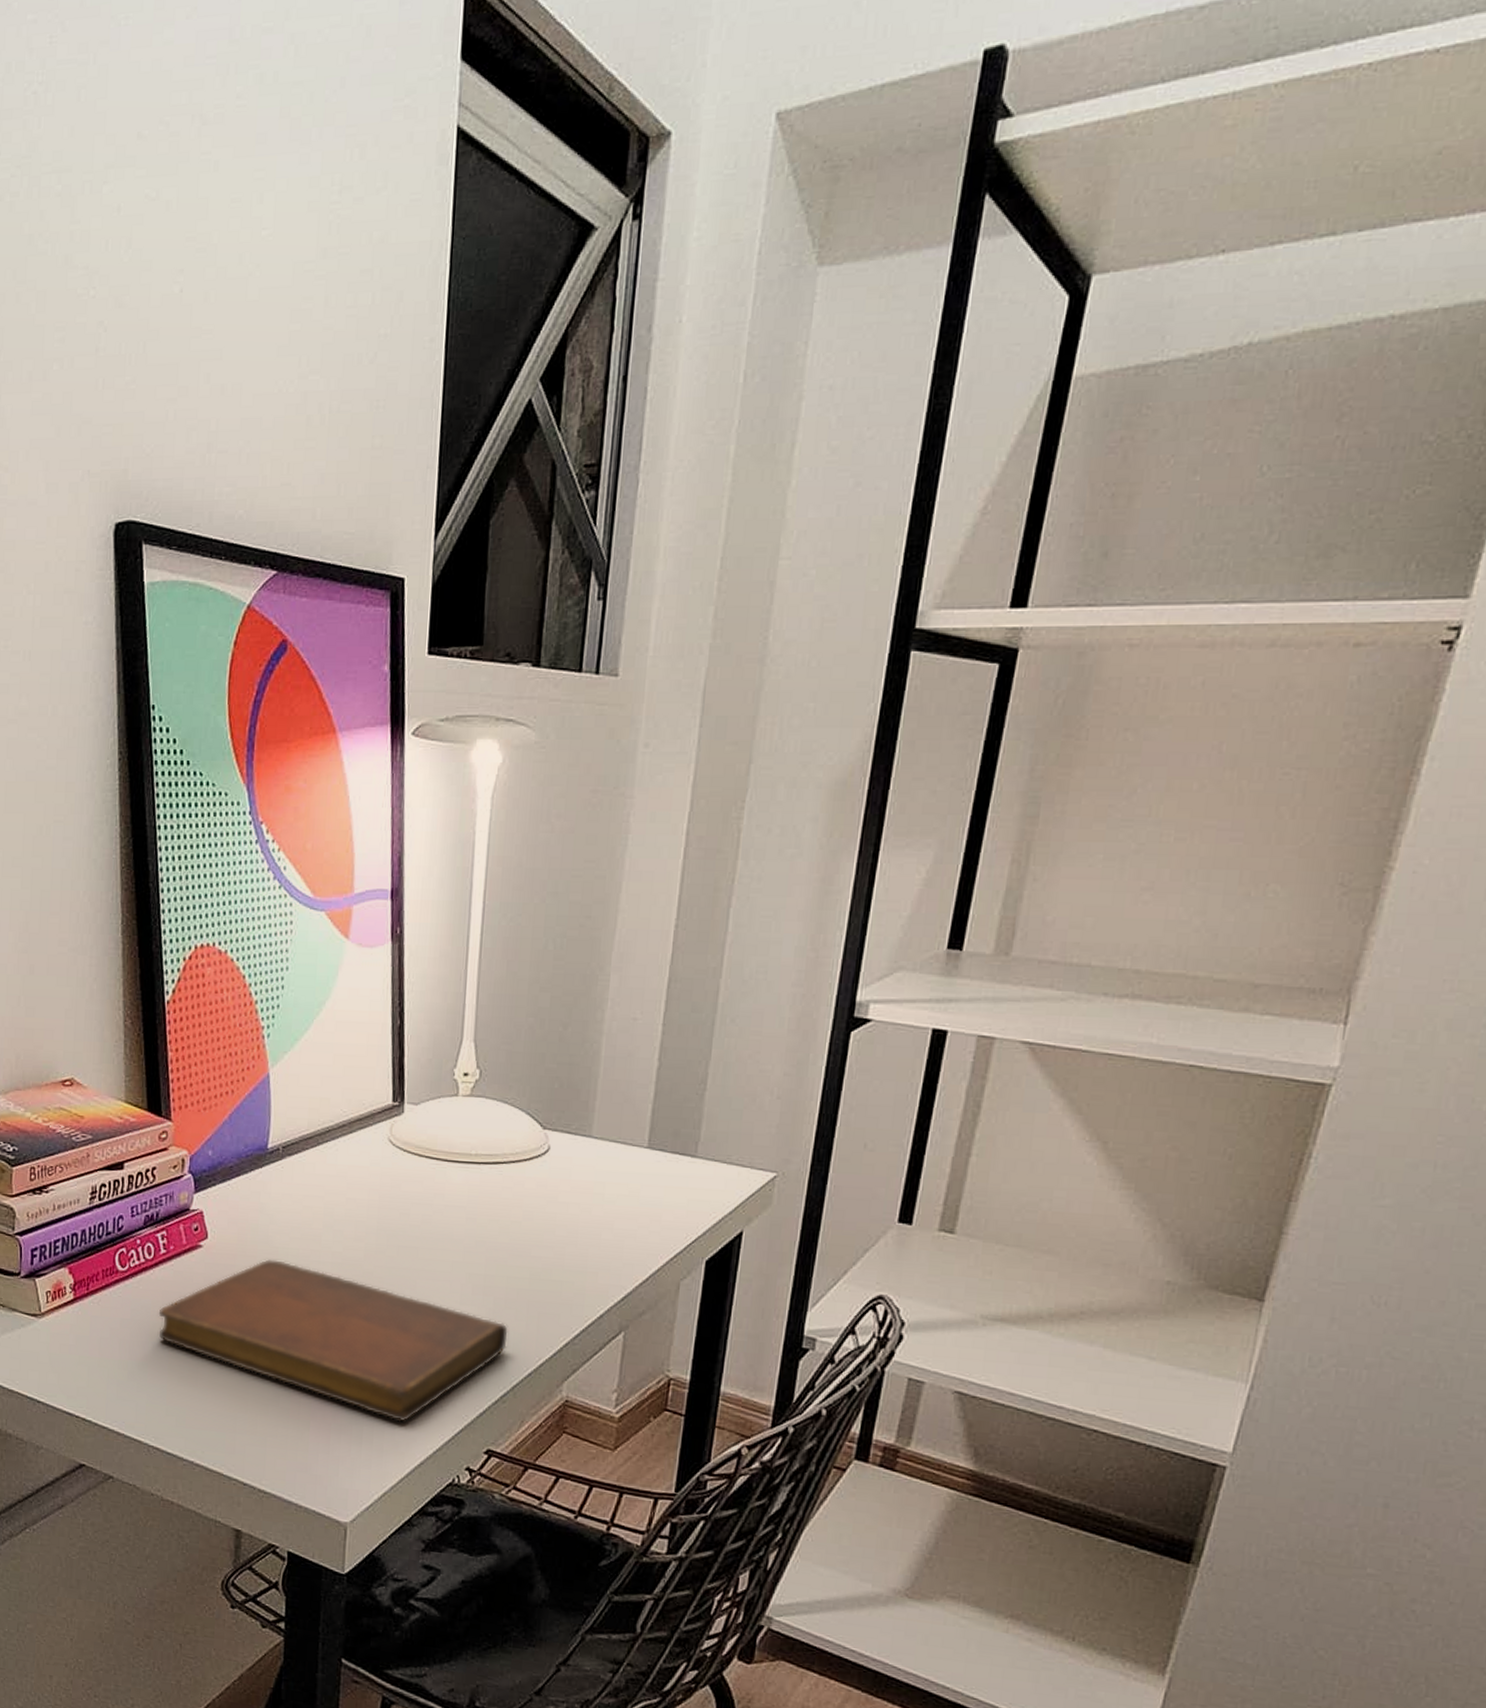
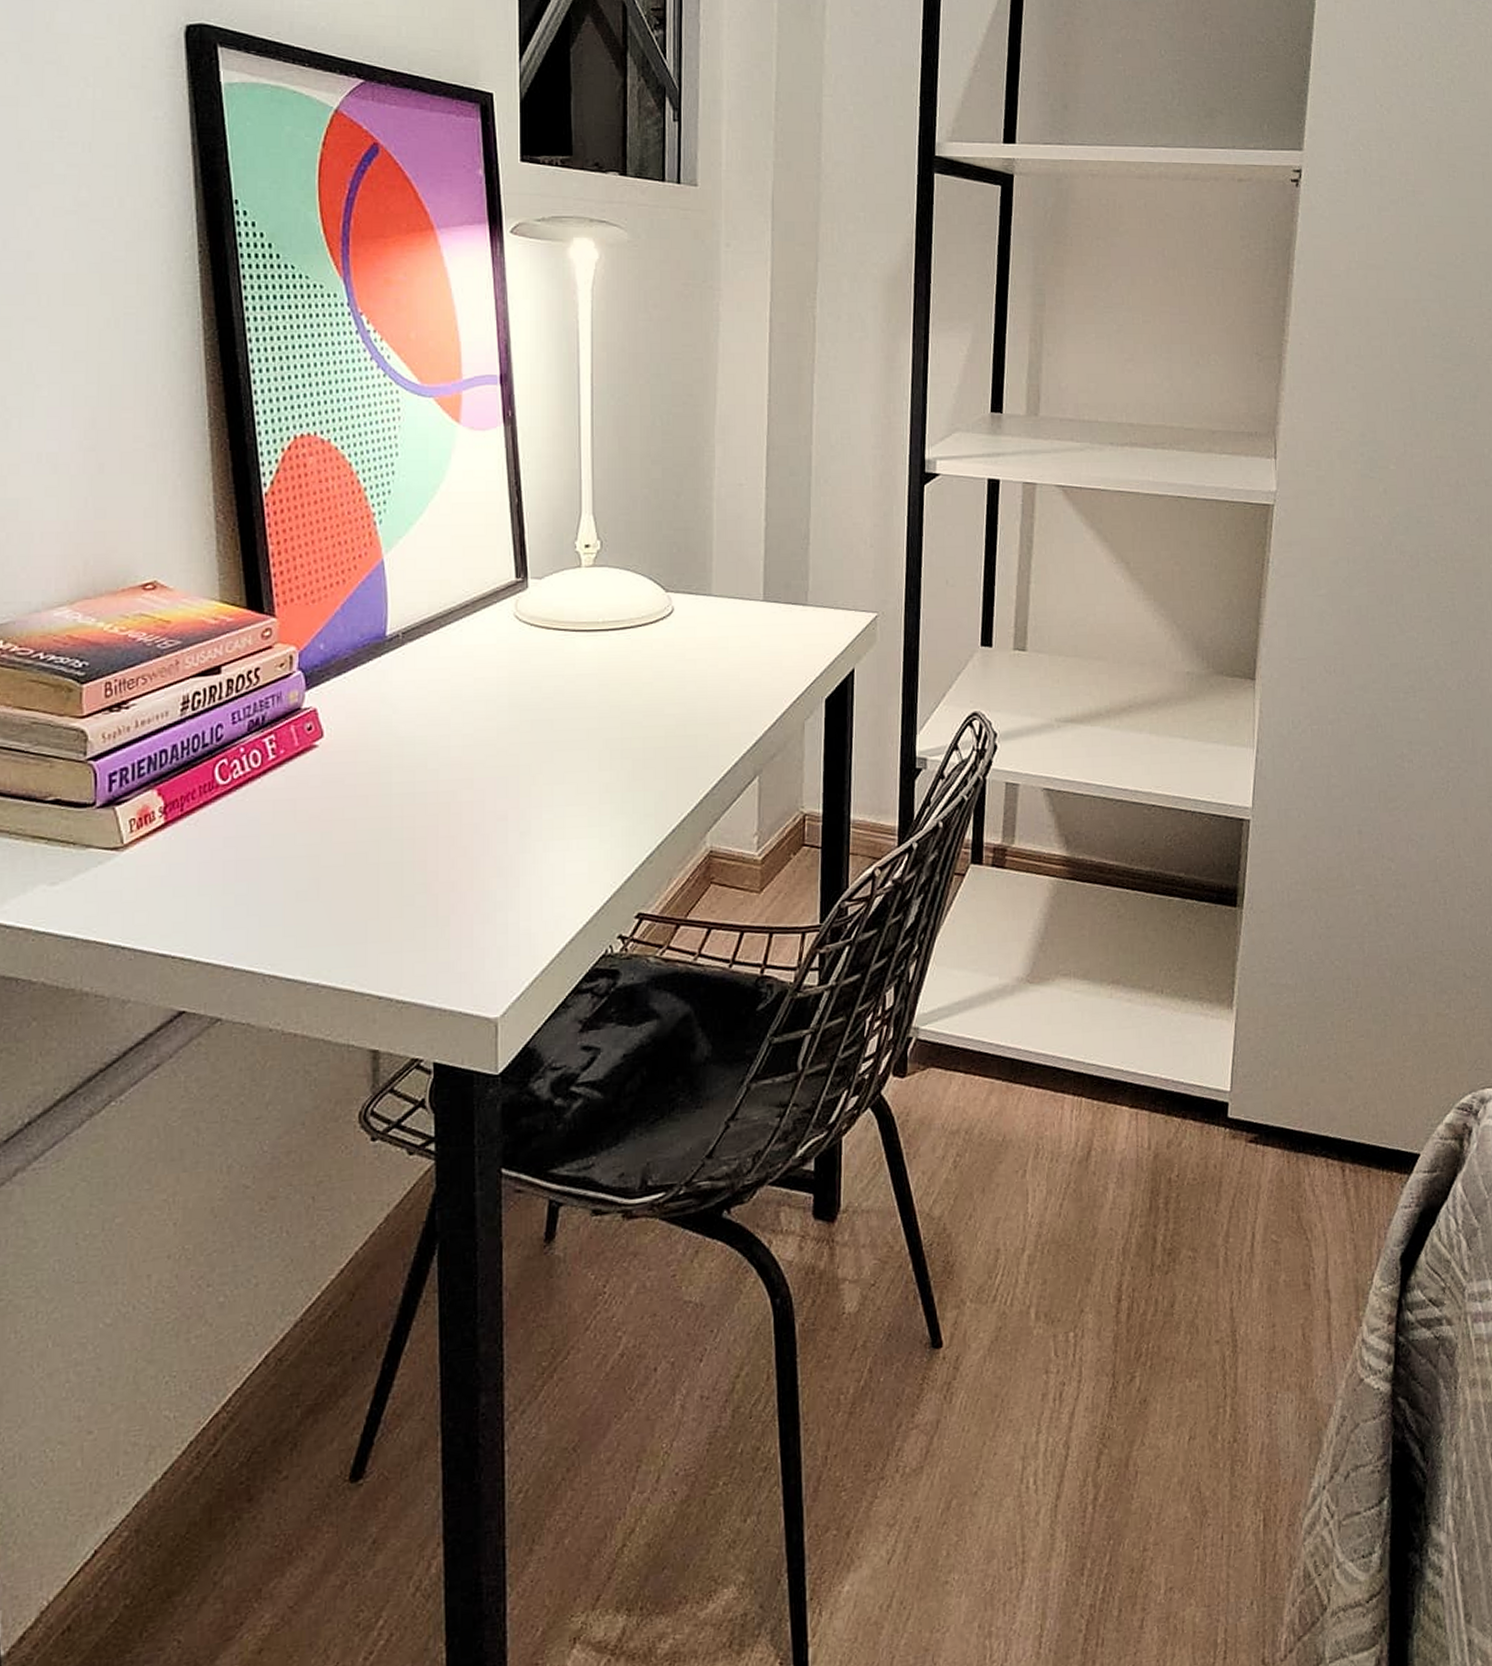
notebook: present [158,1259,508,1423] -> none [269,750,649,900]

